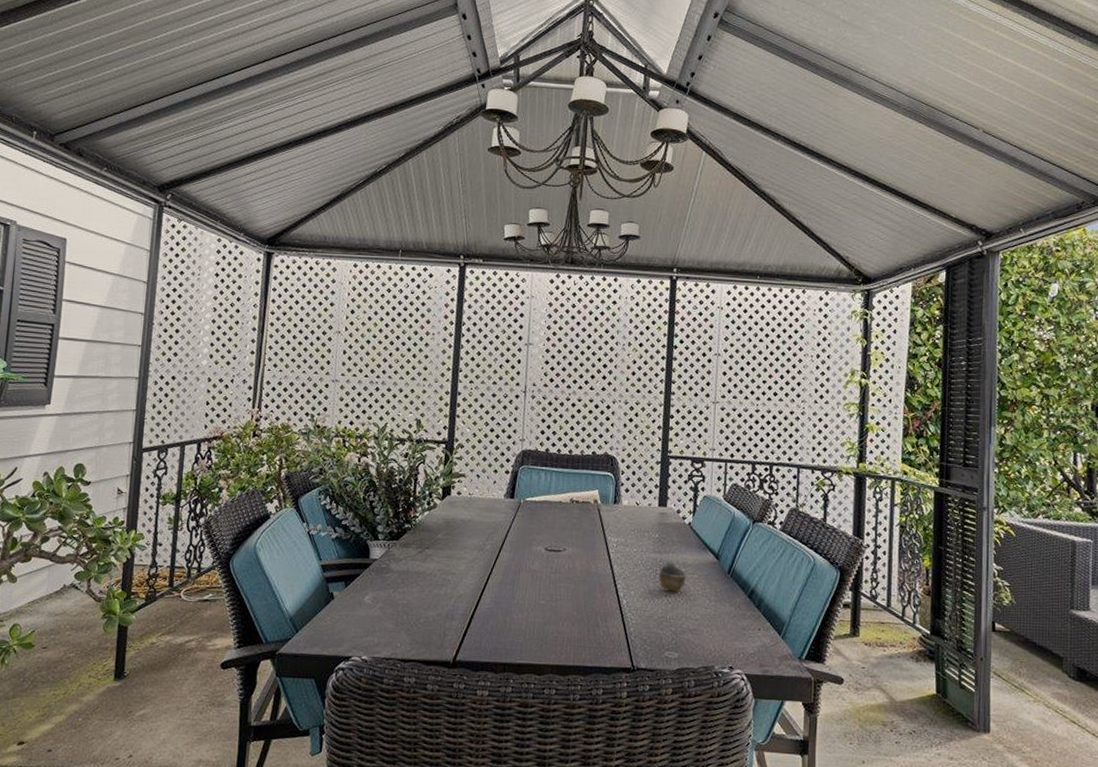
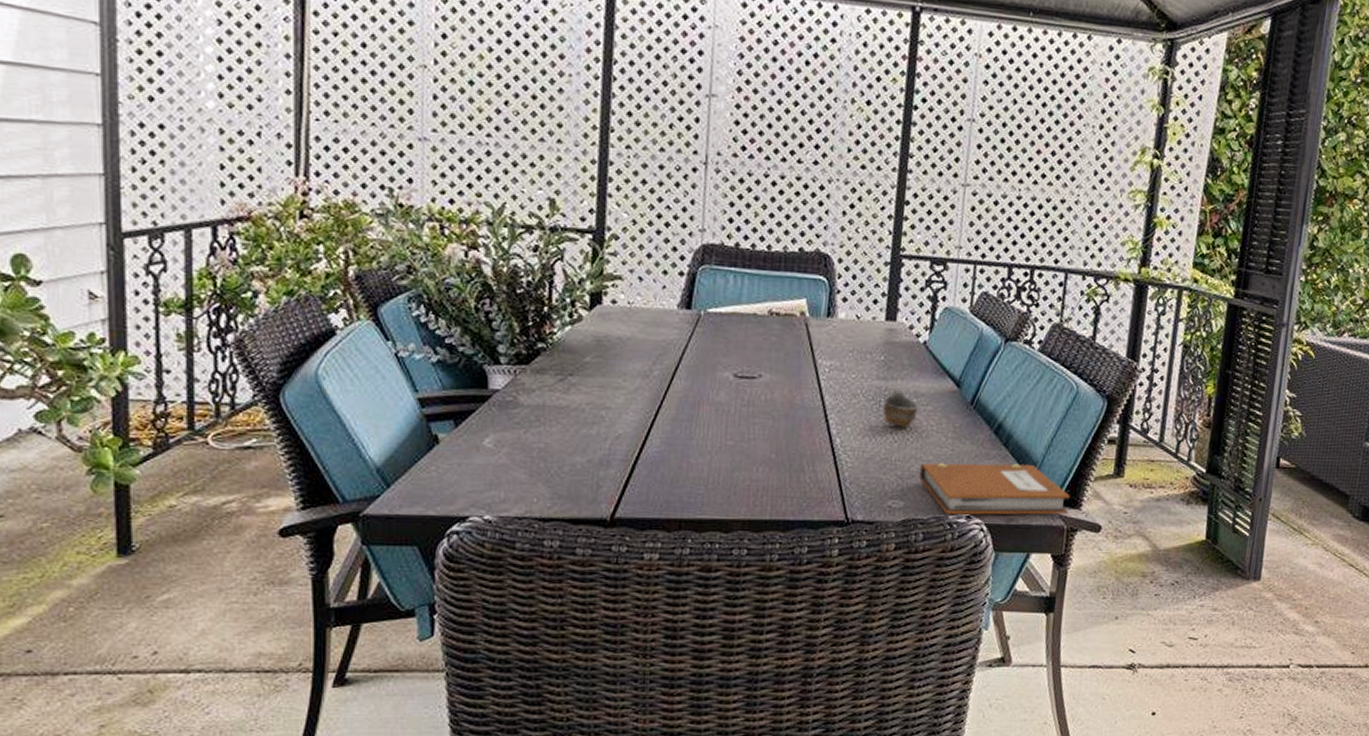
notebook: none [689,621,814,668] -> present [919,463,1070,515]

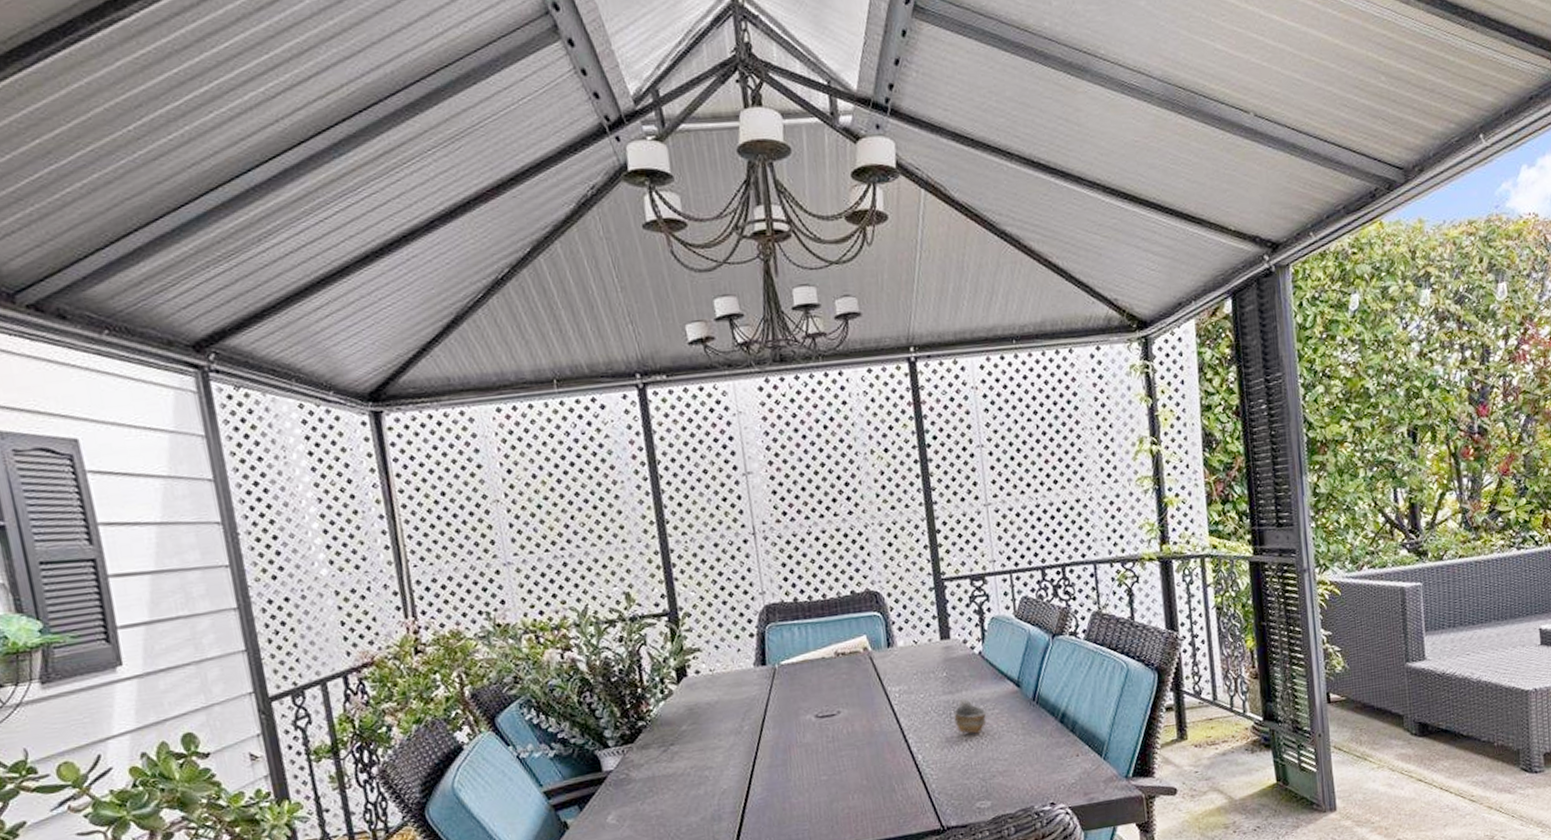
notebook: present [919,463,1070,515] -> none [998,744,1143,805]

